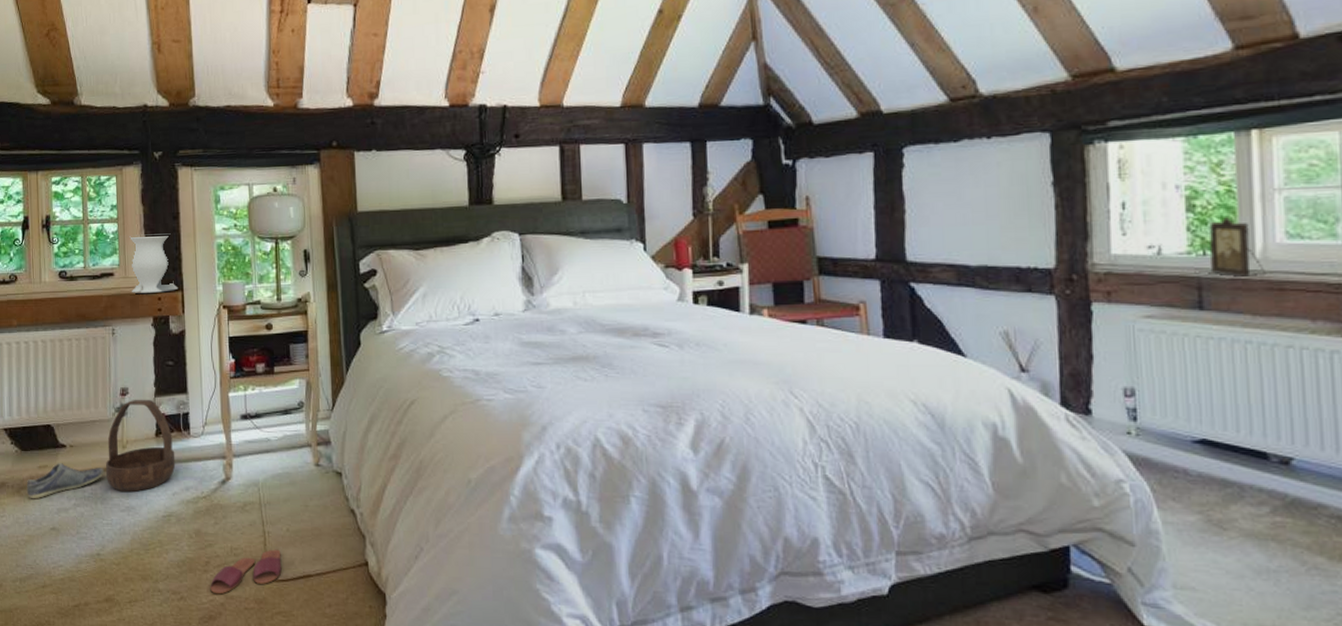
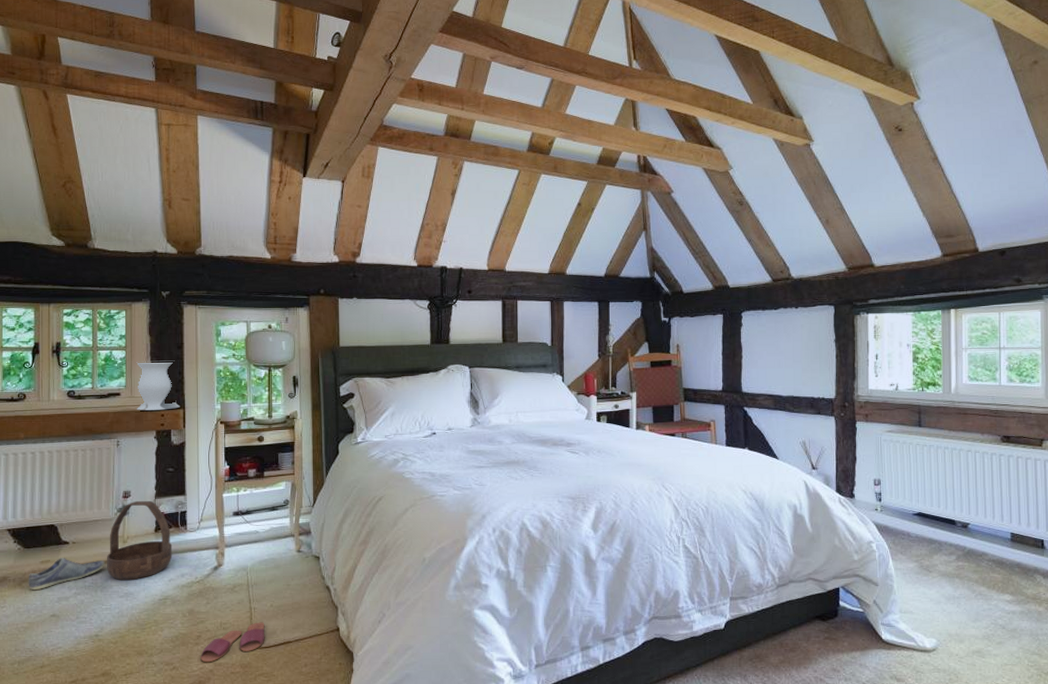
photo frame: present [1209,217,1267,277] -> none [925,366,958,405]

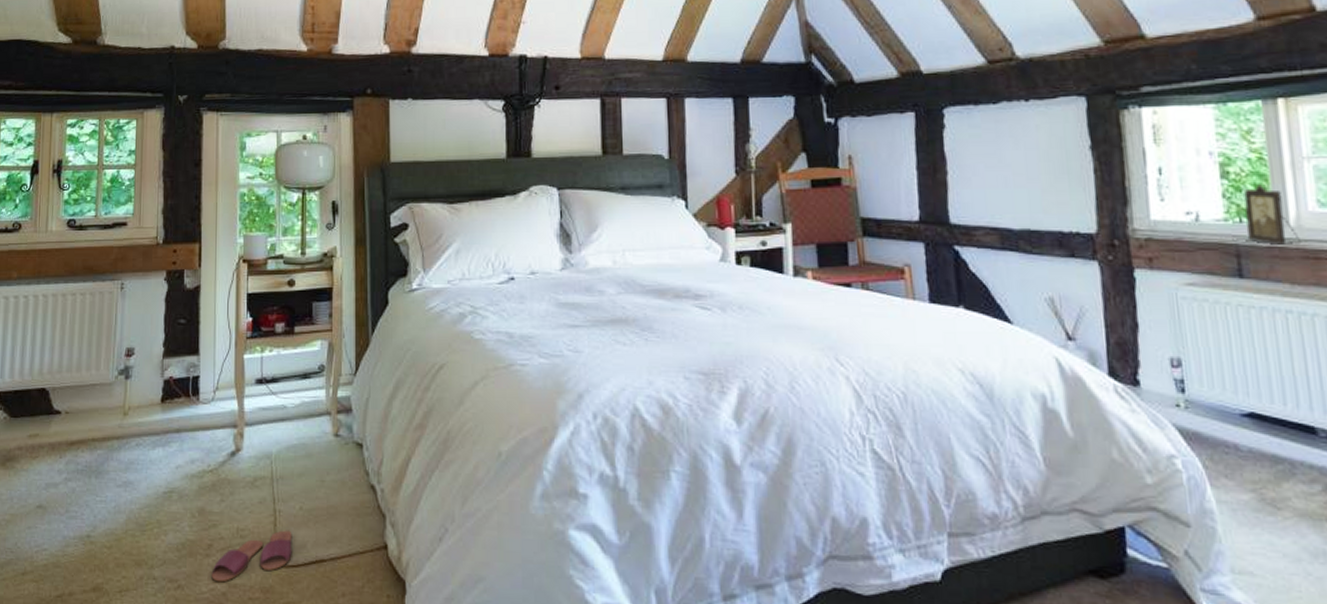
shoe: present [28,558,105,591] -> none [13,431,102,473]
basket: present [107,500,173,581] -> none [104,360,182,465]
vase: present [136,360,181,411] -> none [144,181,196,246]
photo frame: none [925,366,958,405] -> present [1243,184,1302,245]

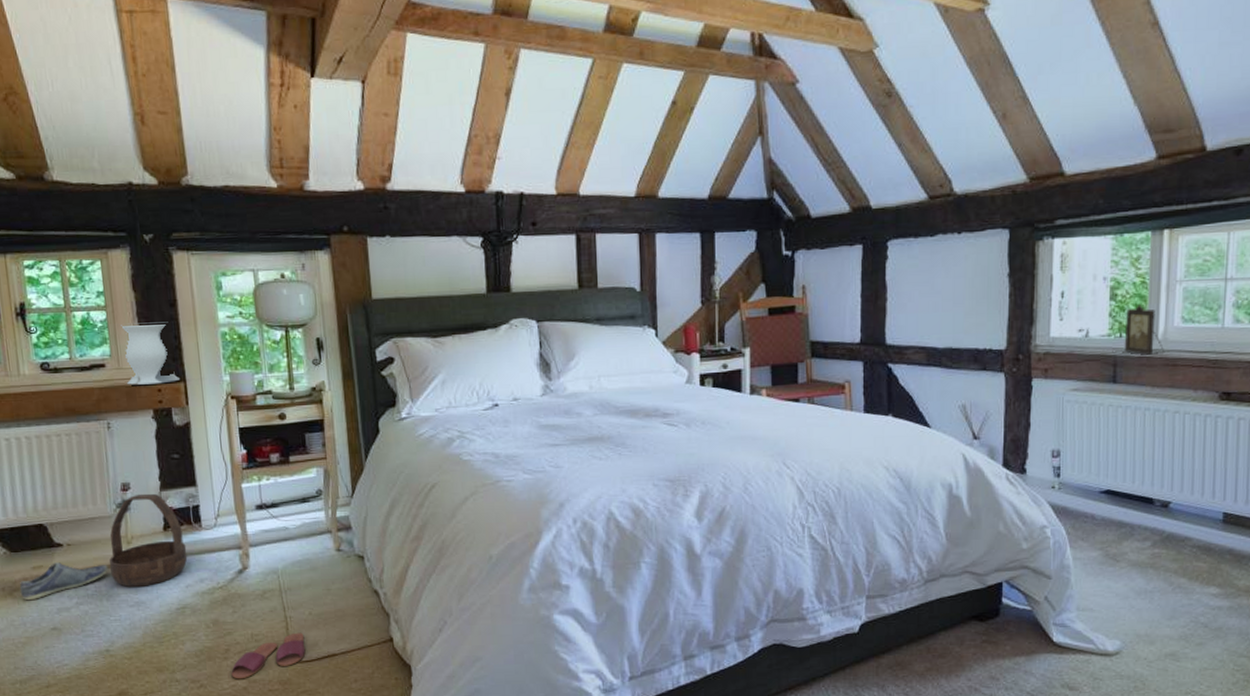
shoe: none [13,431,102,473] -> present [19,562,108,601]
basket: none [104,360,182,465] -> present [110,493,188,588]
vase: none [144,181,196,246] -> present [121,322,181,386]

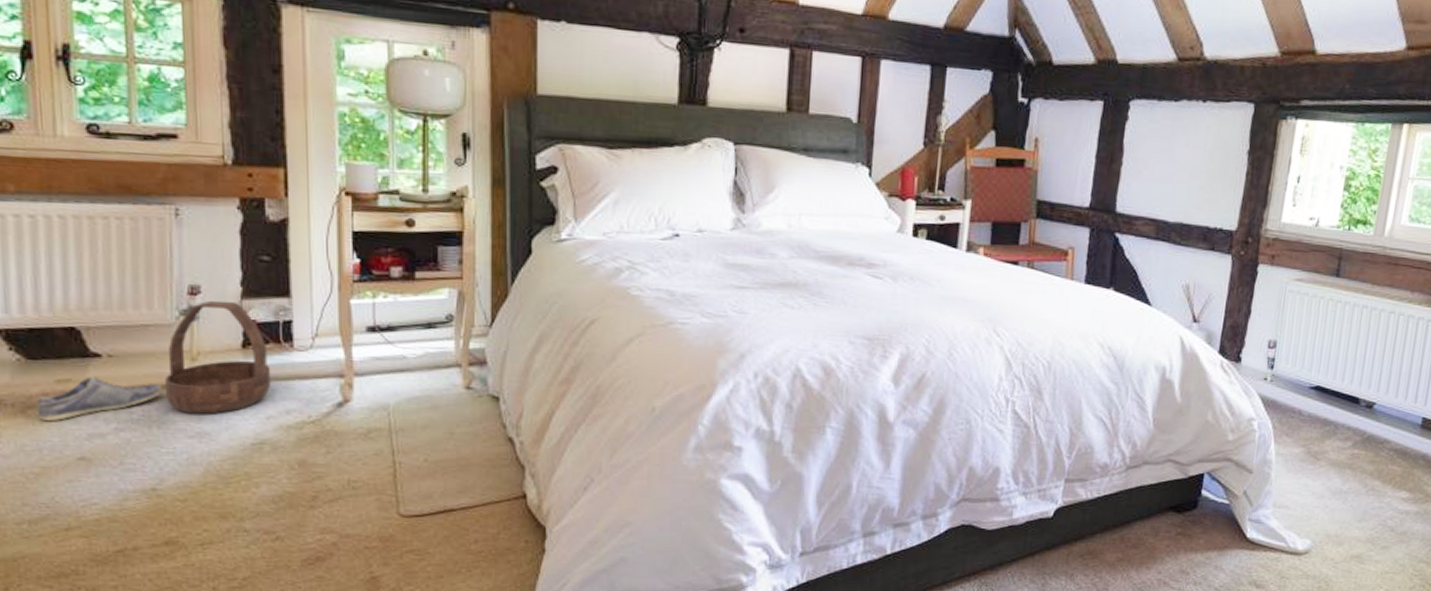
vase: present [121,322,181,386] -> none [203,88,280,168]
slippers: present [231,632,306,680] -> none [318,481,416,533]
photo frame: present [1124,305,1165,355] -> none [1350,198,1390,252]

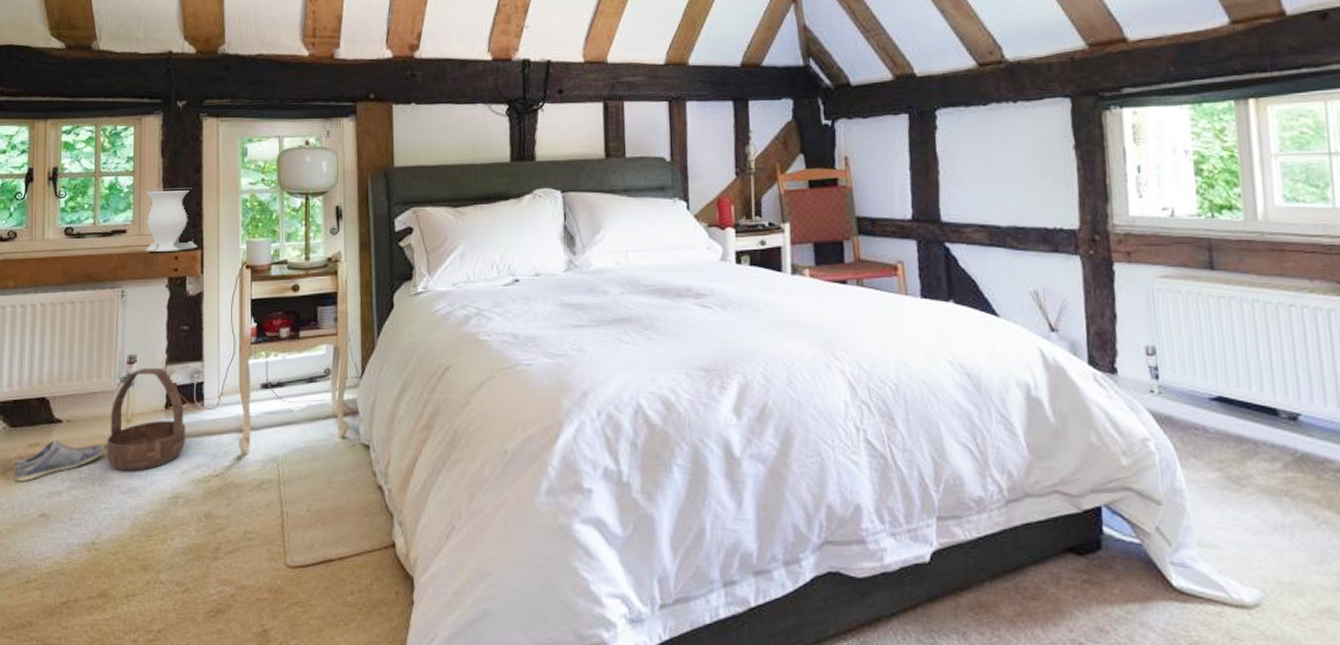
vase: none [203,88,280,168] -> present [144,188,198,253]

